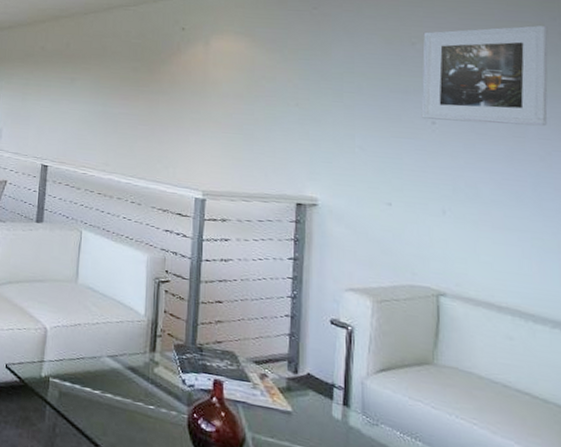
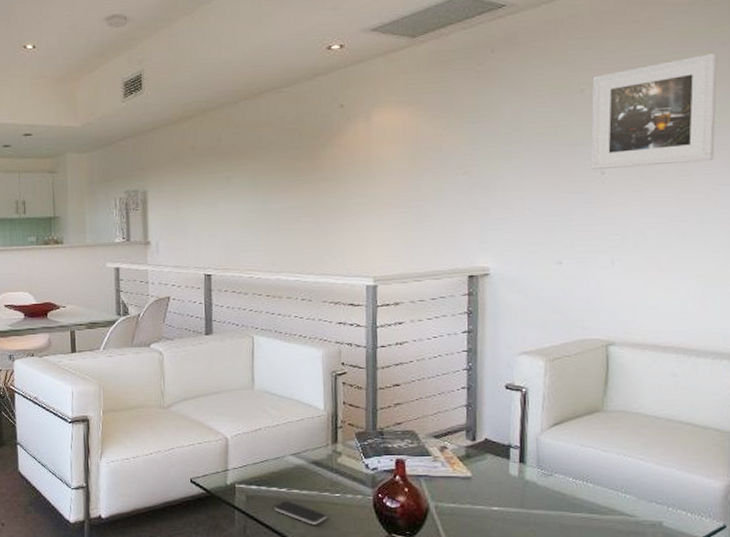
smartphone: none [86,404,139,436] -> present [274,501,327,525]

